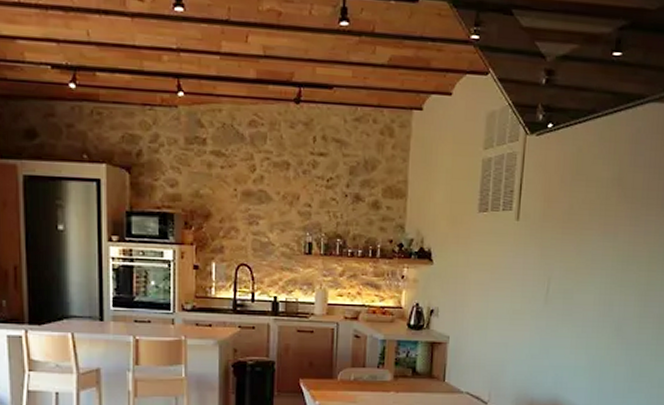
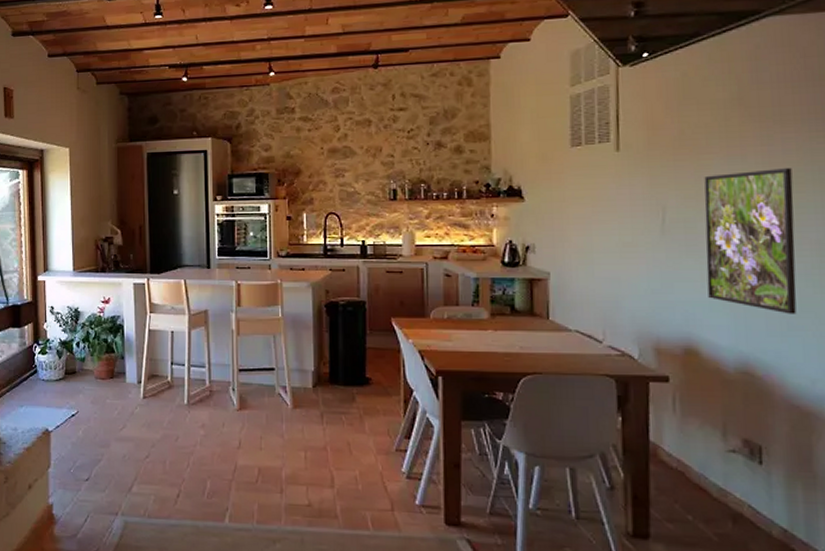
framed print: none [574,248,649,379] -> present [704,168,797,314]

